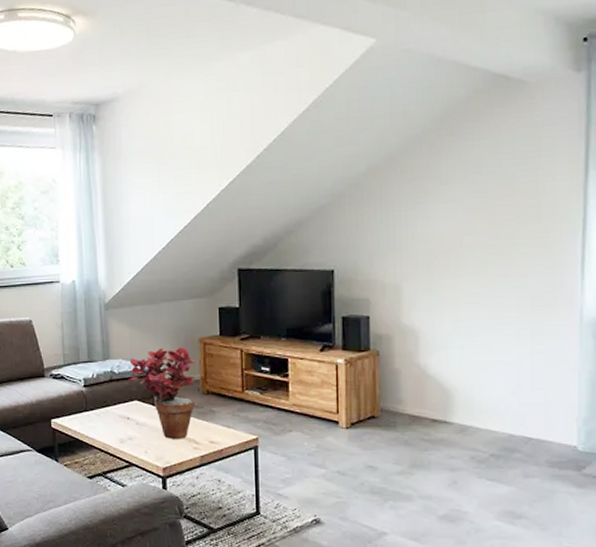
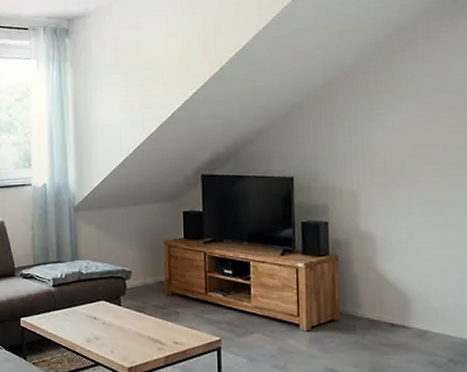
potted plant: present [127,347,198,439] -> none [95,249,163,339]

